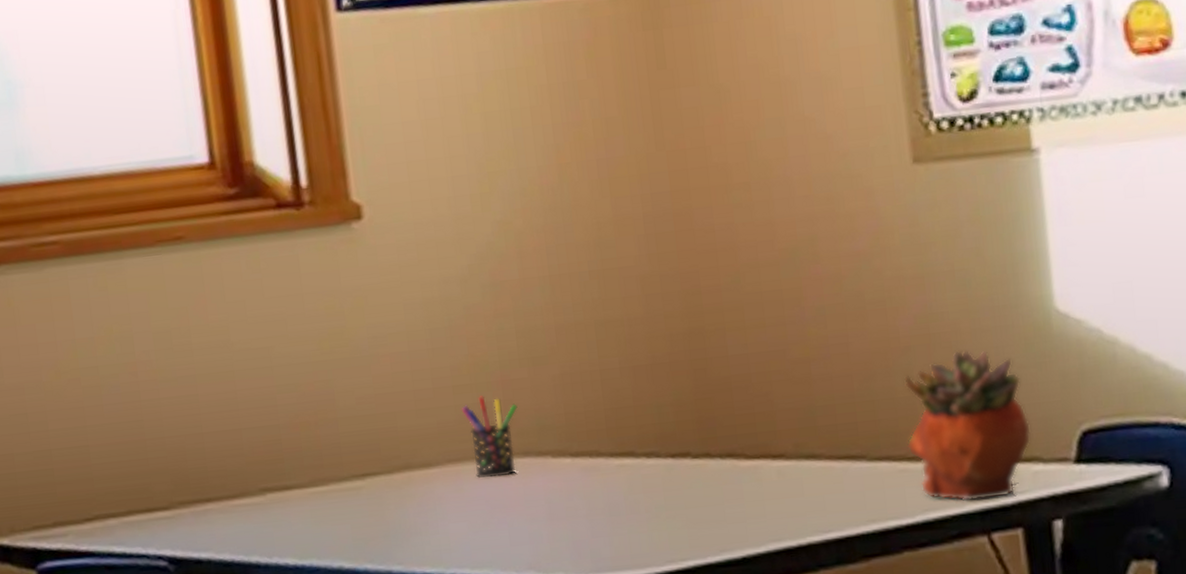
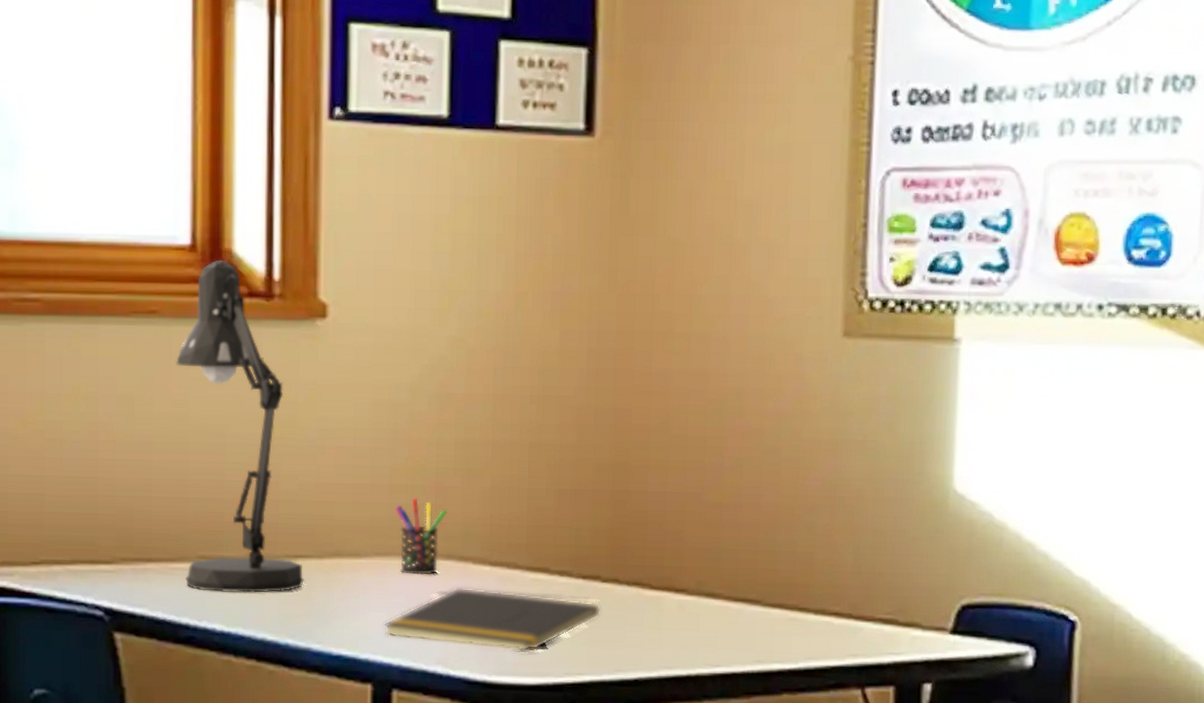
desk lamp: none [210,173,376,525] -> present [176,259,304,593]
notepad: none [466,481,697,548] -> present [384,587,601,655]
succulent planter: present [904,350,1032,502] -> none [800,515,916,657]

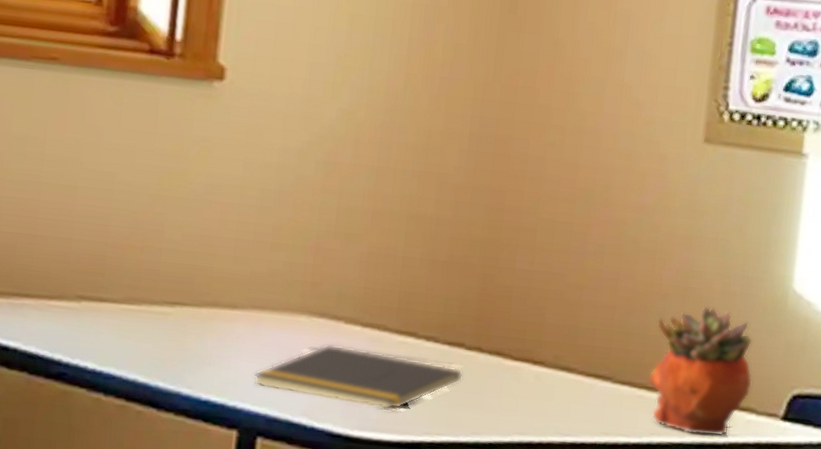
desk lamp: present [176,259,304,593] -> none [62,15,180,337]
pen holder: present [394,498,447,575] -> none [274,256,324,330]
succulent planter: none [800,515,916,657] -> present [648,306,753,437]

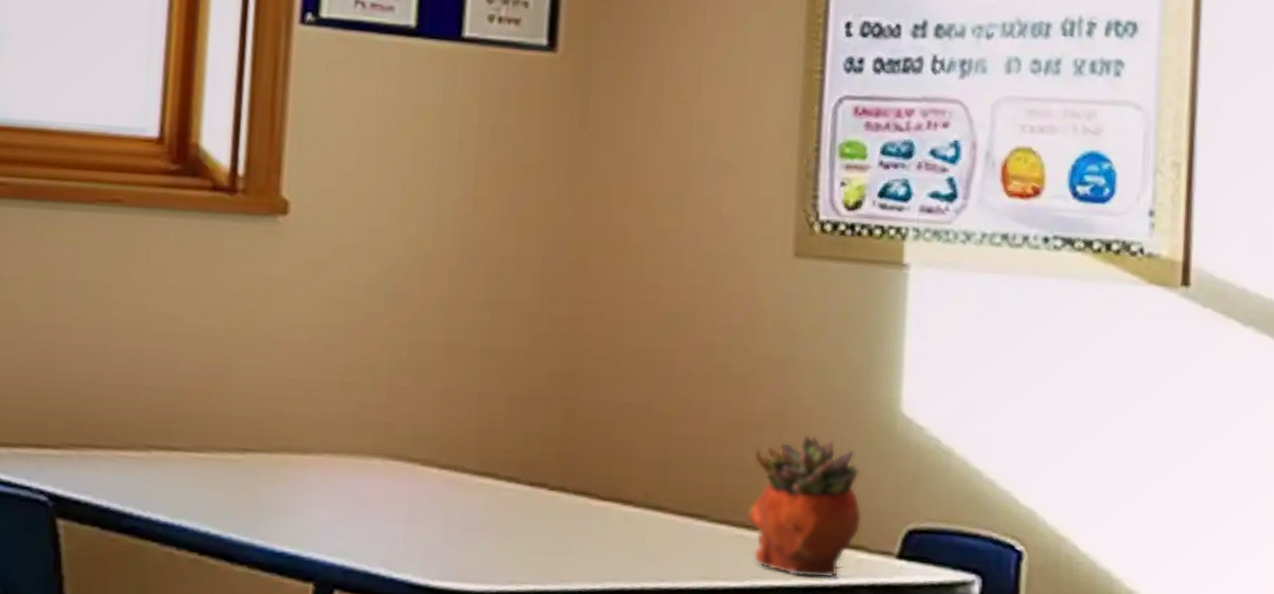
notepad: present [253,344,463,413] -> none [328,488,548,560]

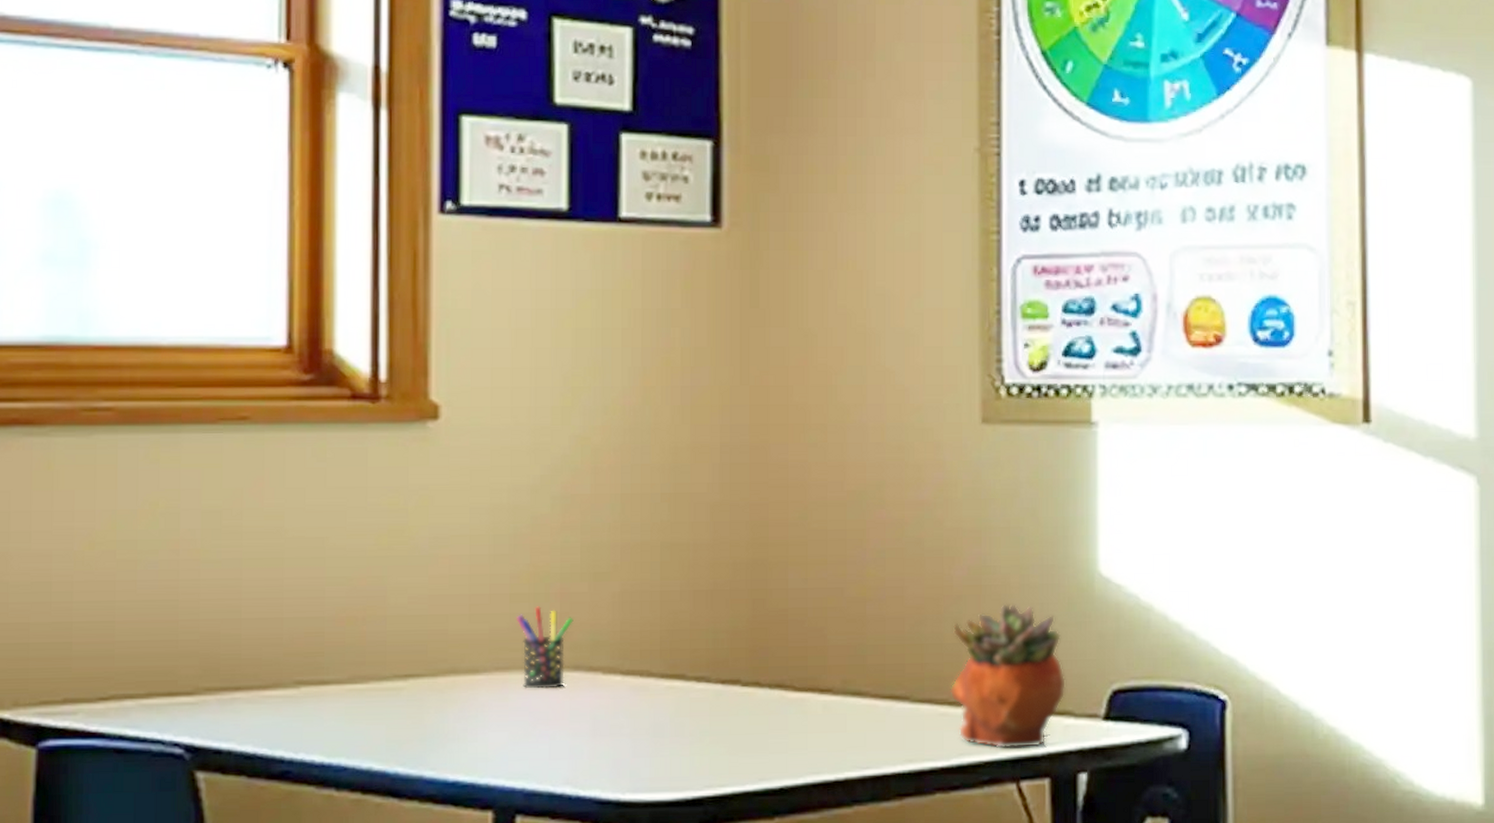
pen holder: none [345,396,398,475] -> present [516,606,574,689]

